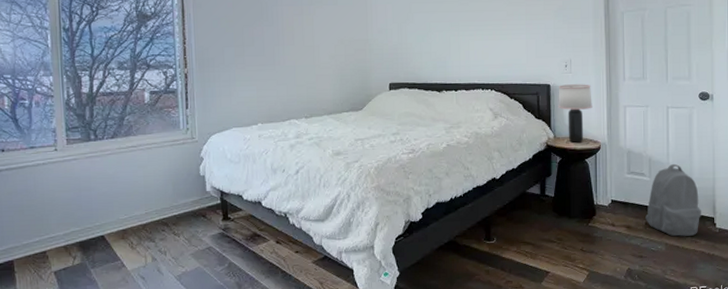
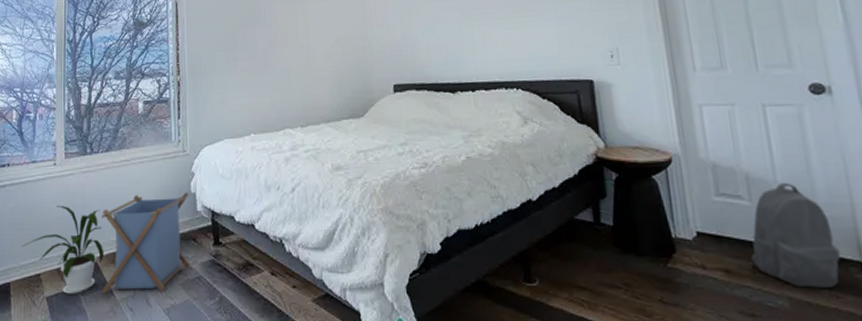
house plant: none [24,188,114,269] -> present [22,205,104,295]
laundry basket: none [109,174,200,267] -> present [102,192,190,295]
table lamp: present [558,84,592,143] -> none [604,77,654,155]

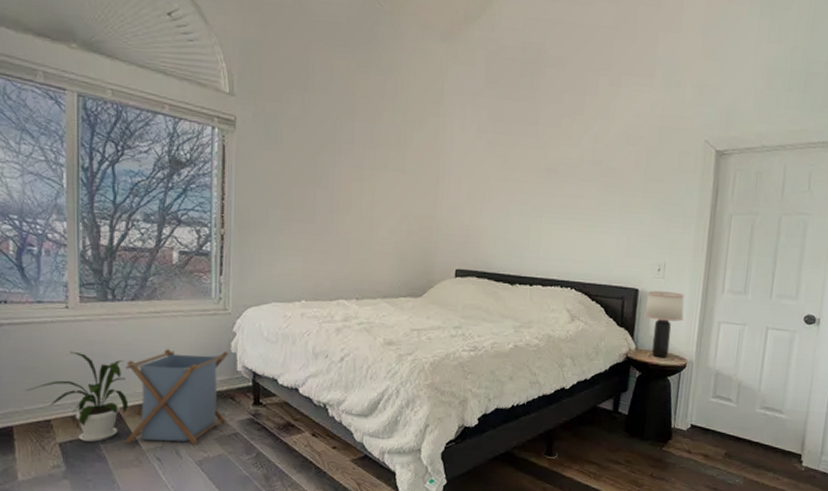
table lamp: none [604,77,654,155] -> present [644,290,685,359]
backpack: present [751,182,841,288] -> none [726,391,790,472]

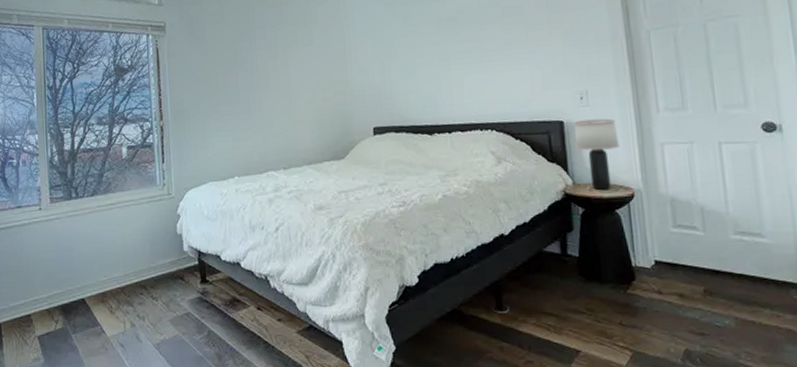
house plant: present [26,351,129,443] -> none [11,248,94,334]
laundry basket: present [126,349,229,446] -> none [89,233,178,332]

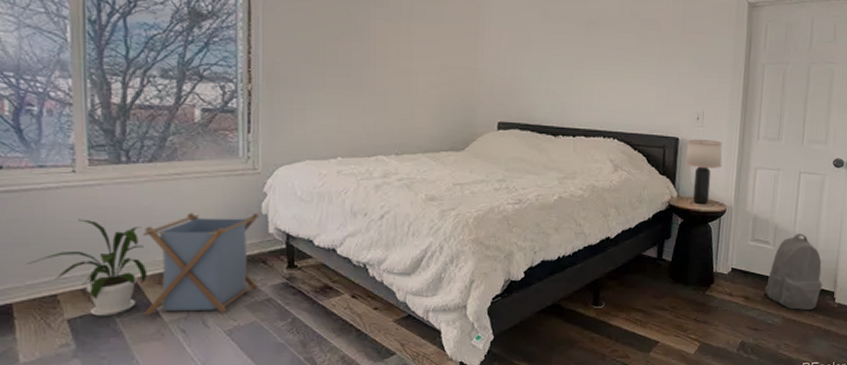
house plant: none [11,248,94,334] -> present [27,219,148,317]
laundry basket: none [89,233,178,332] -> present [143,212,259,317]
backpack: none [703,213,783,309] -> present [765,233,823,310]

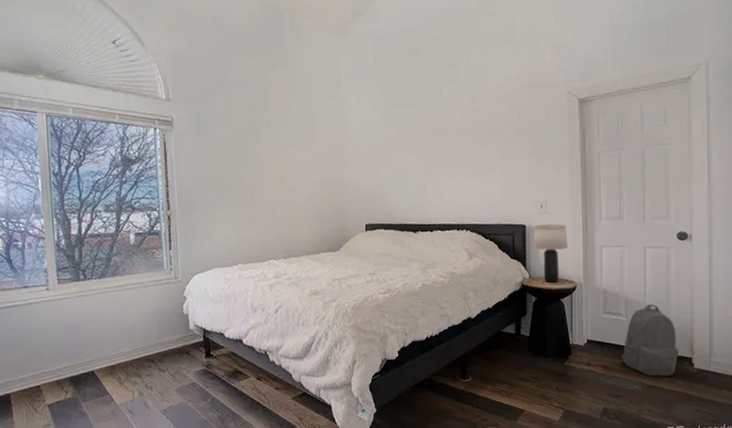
house plant: present [27,219,148,317] -> none [19,325,103,402]
laundry basket: present [143,212,259,317] -> none [98,313,184,401]

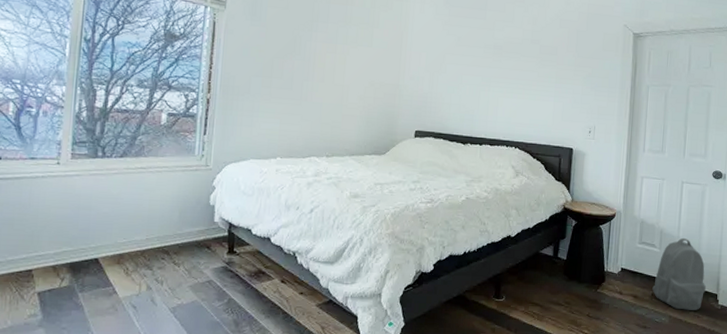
table lamp: present [533,224,568,283] -> none [579,150,612,209]

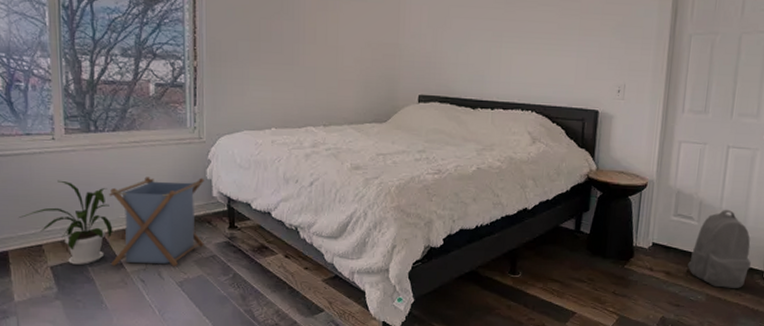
house plant: none [11,204,109,292] -> present [19,180,113,266]
laundry basket: none [104,202,208,293] -> present [109,177,205,268]

